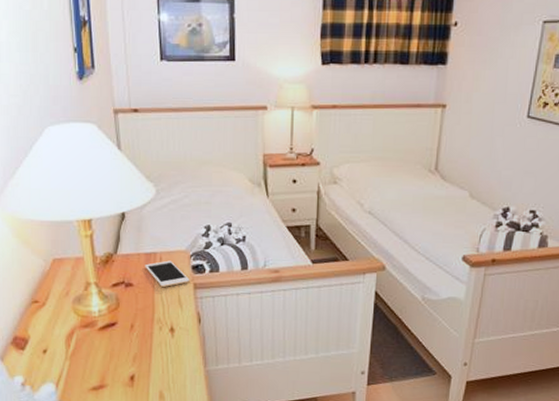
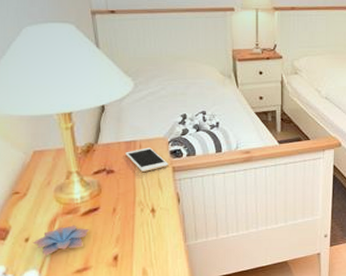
flower: none [50,339,106,370] -> present [32,225,89,256]

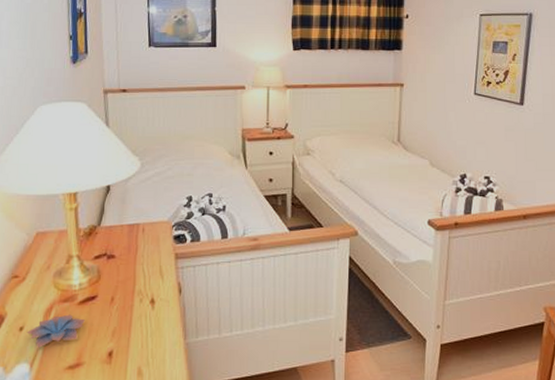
cell phone: present [125,147,169,172] -> none [127,231,171,258]

